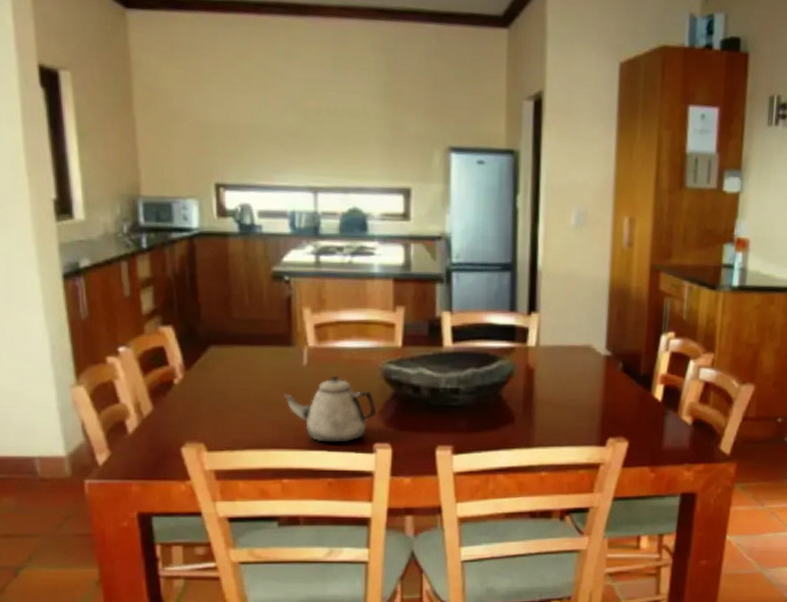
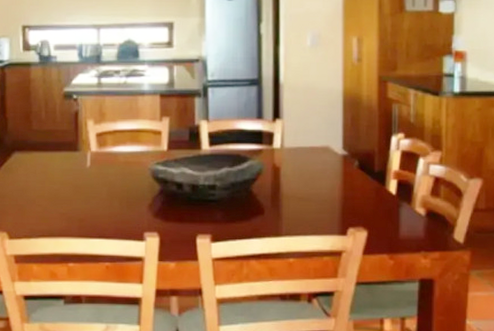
teapot: present [284,375,377,443] -> none [71,175,147,232]

